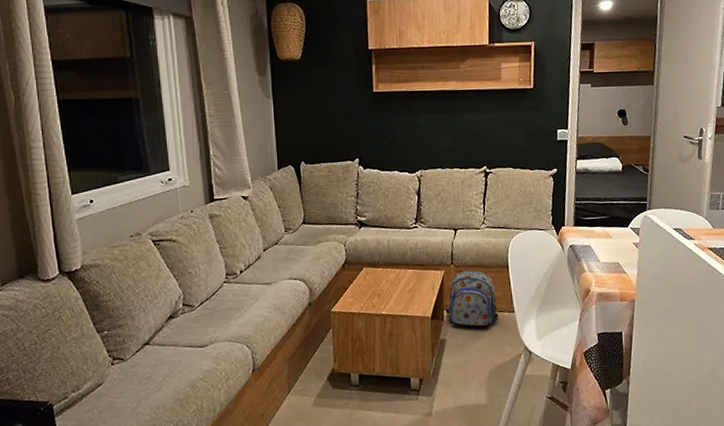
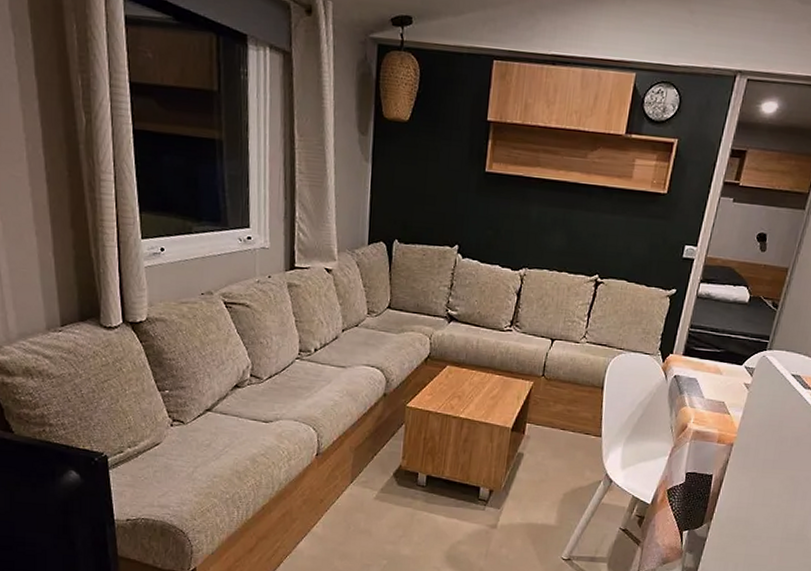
backpack: present [445,270,498,327] -> none [528,384,585,447]

